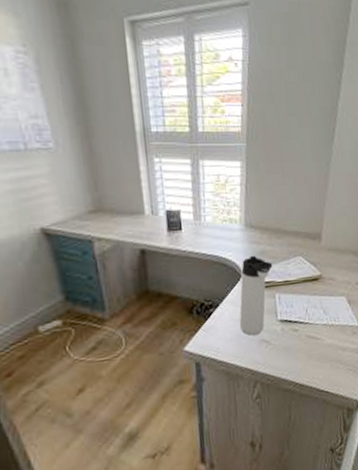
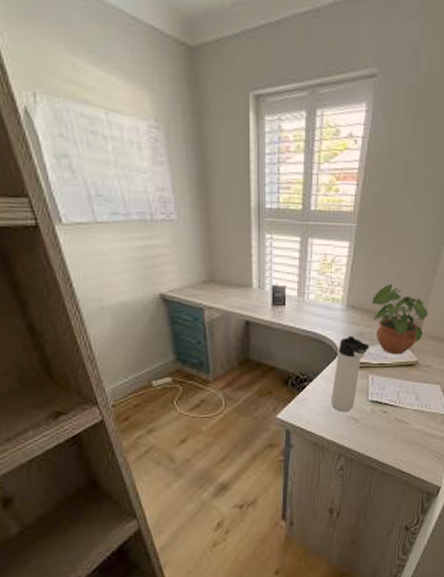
potted plant: none [270,200,325,271] -> present [372,283,428,355]

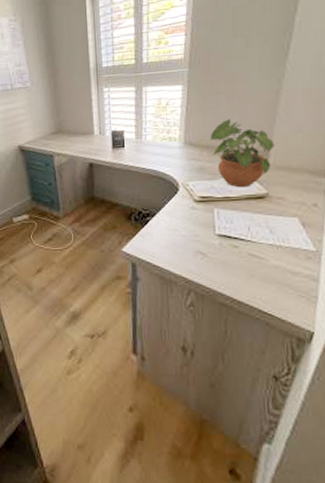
thermos bottle: present [330,335,370,411] -> none [175,171,212,246]

